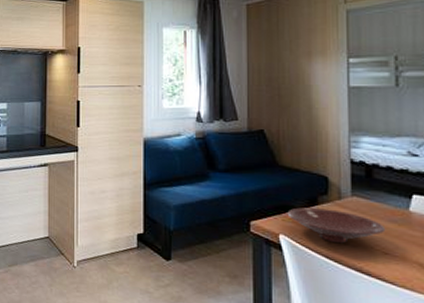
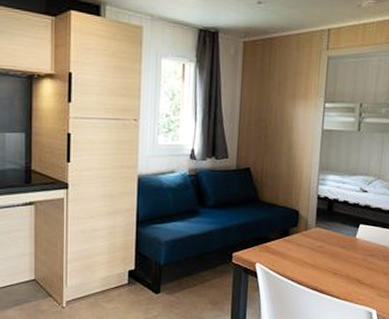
bowl: present [287,207,386,244] -> none [264,239,338,268]

